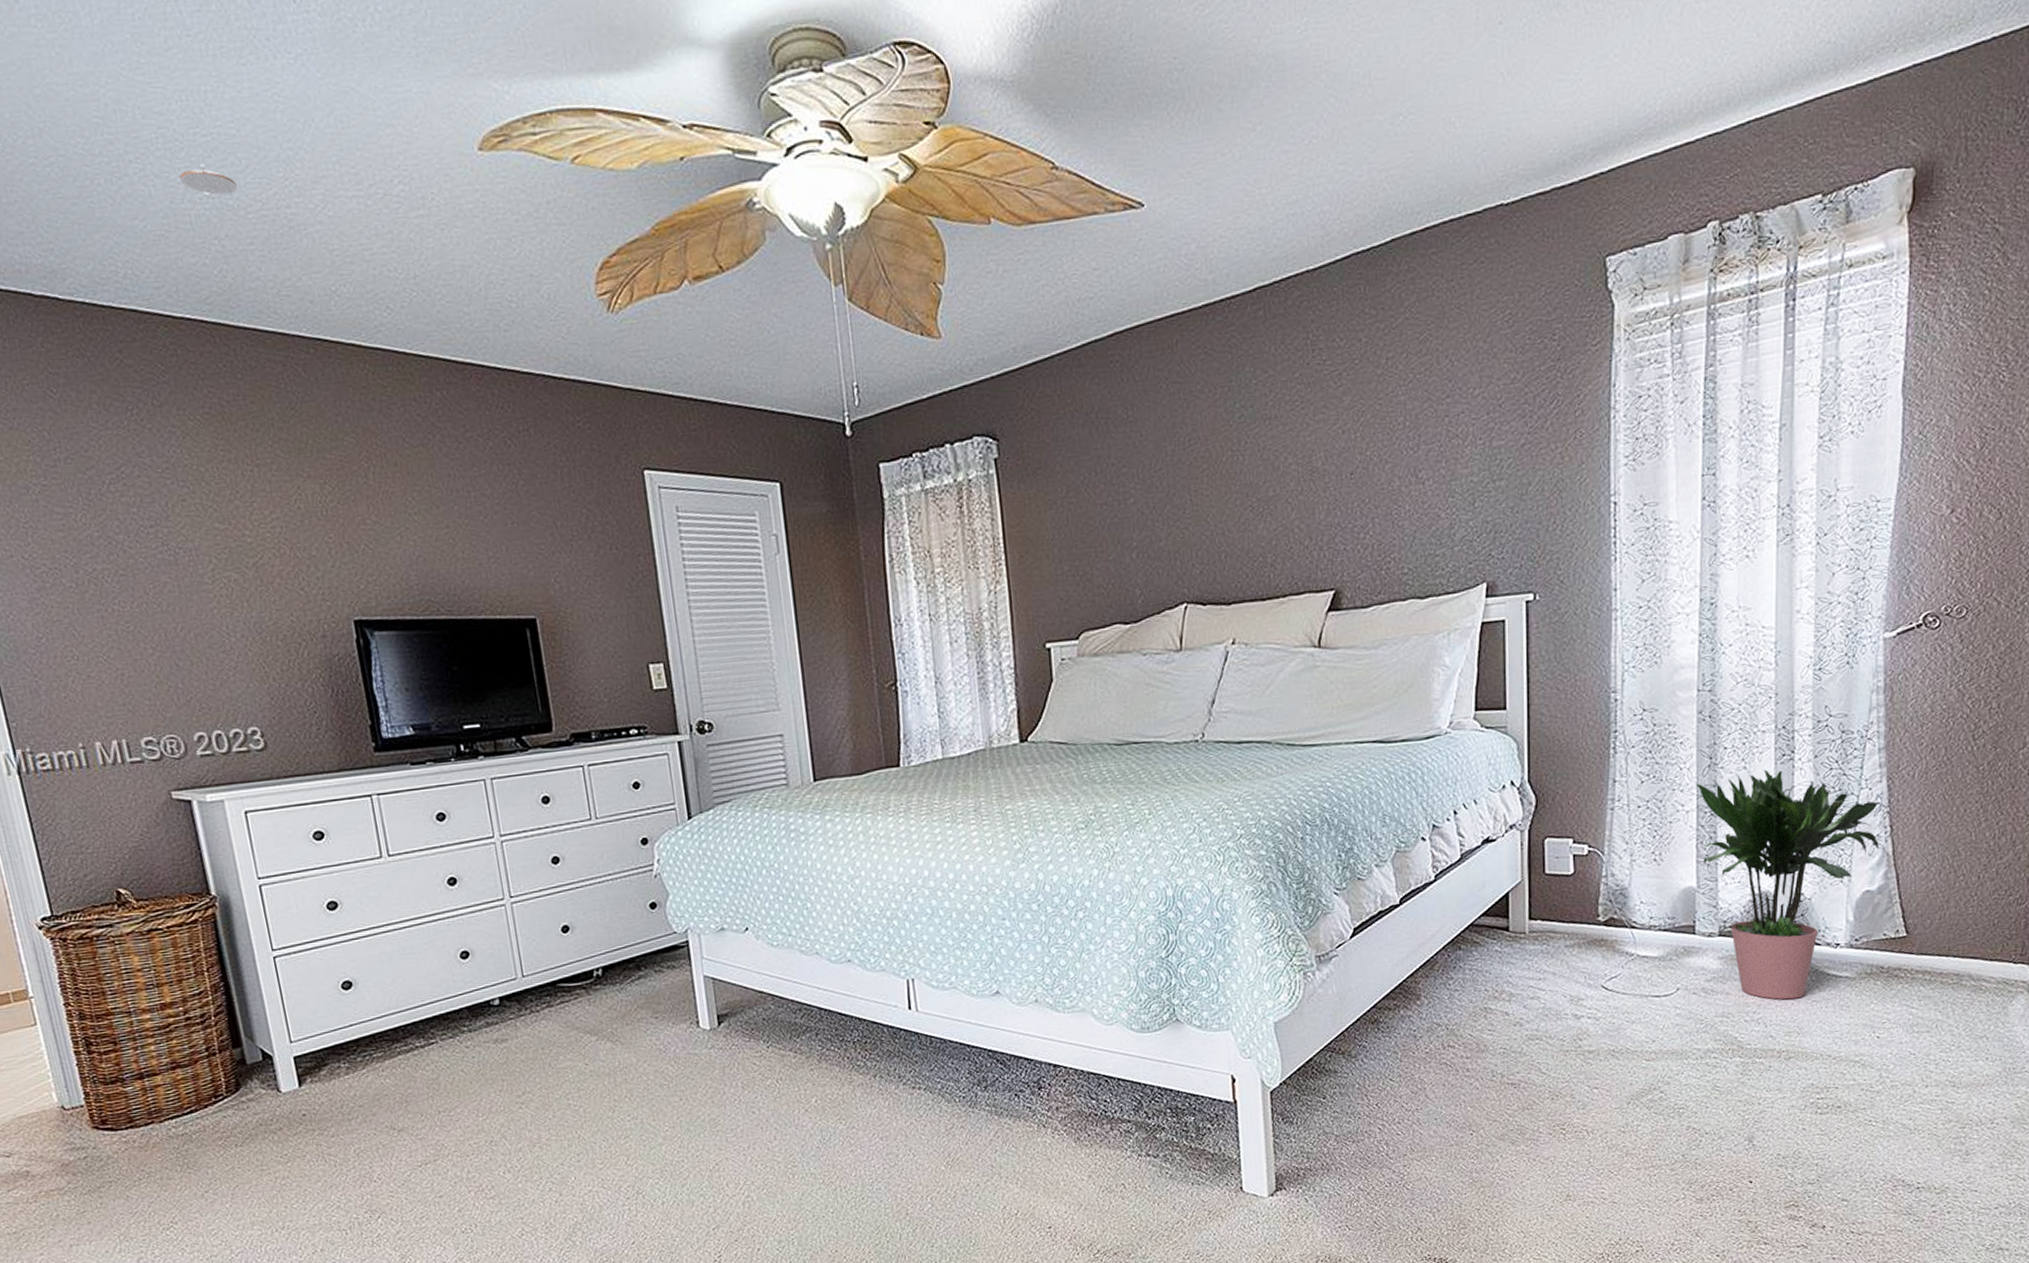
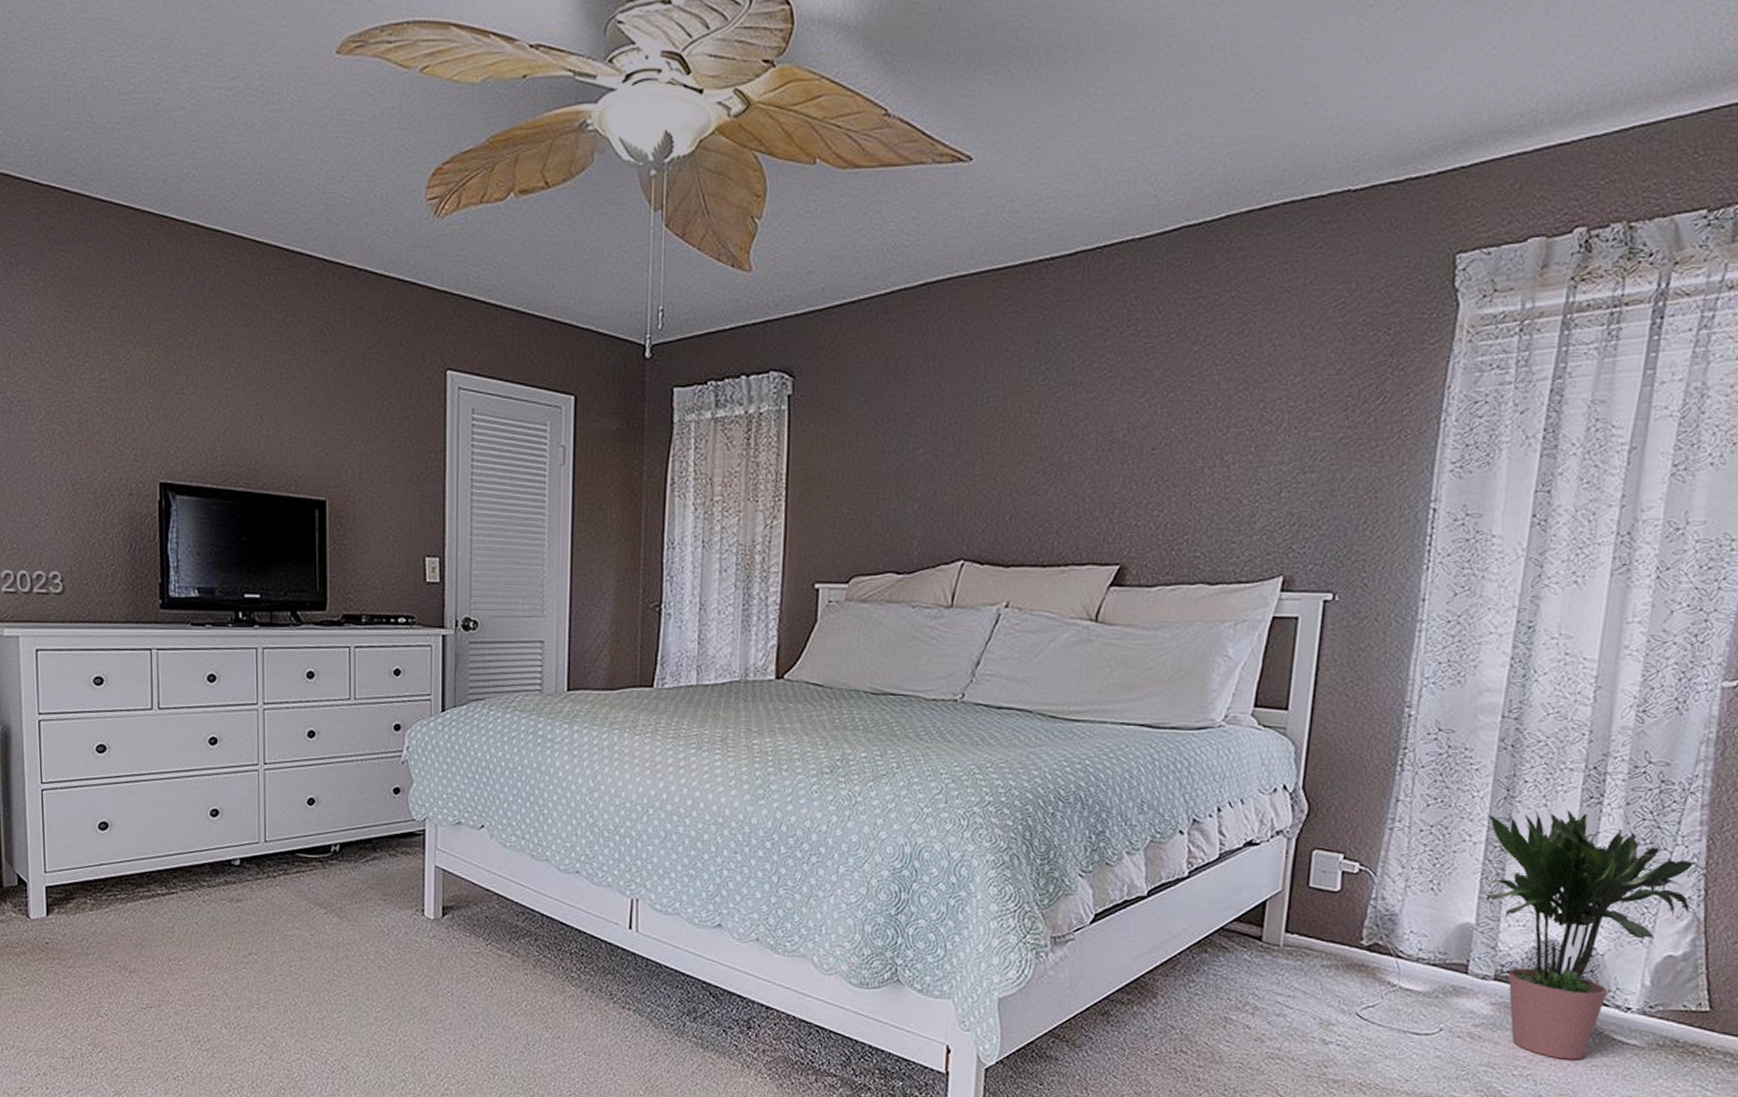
recessed light: present [179,163,238,198] -> none [65,46,115,77]

